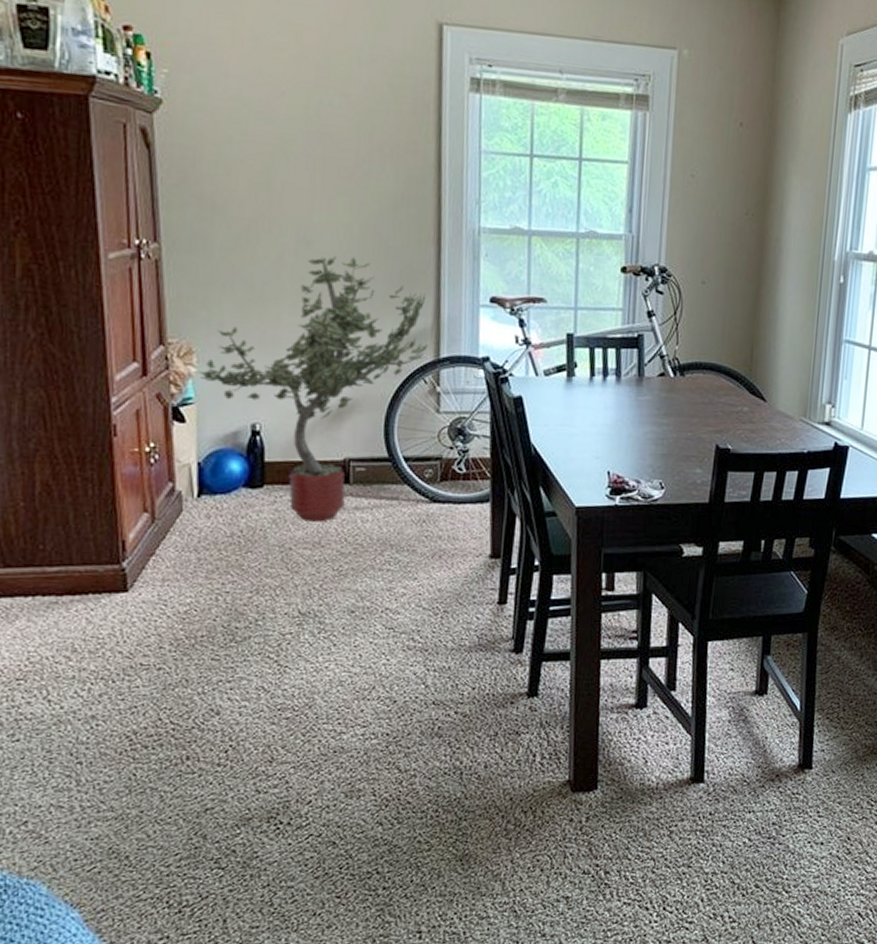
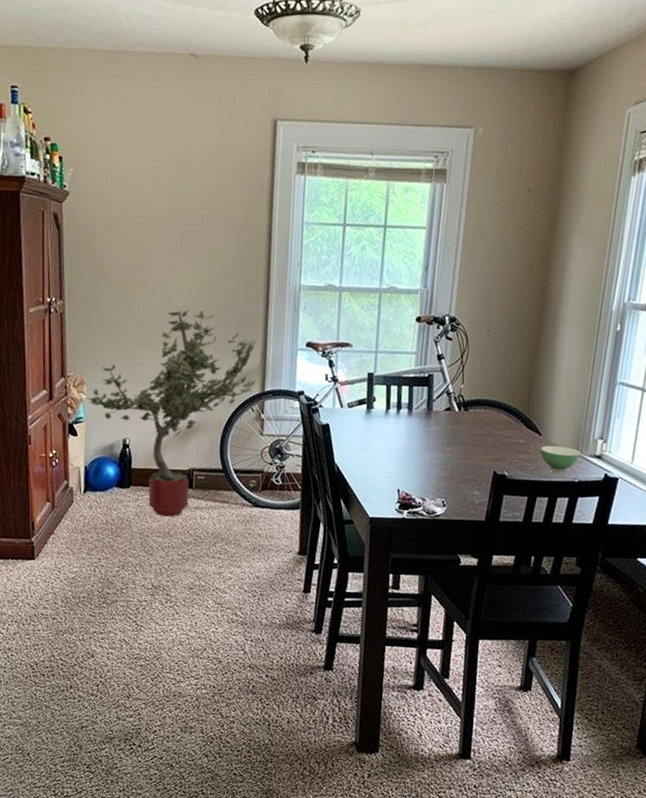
bowl: none [765,412,809,444] -> present [539,445,581,473]

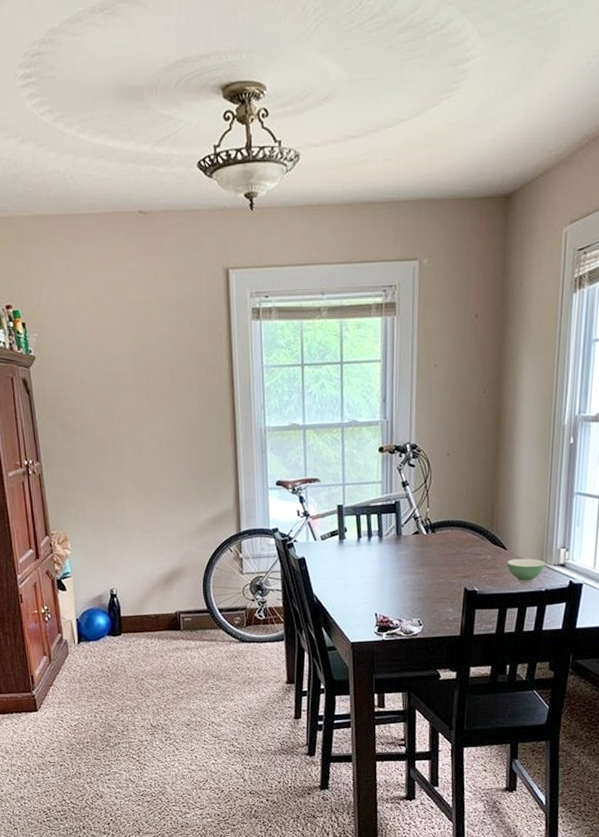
potted tree: present [87,309,256,517] -> none [72,459,232,659]

